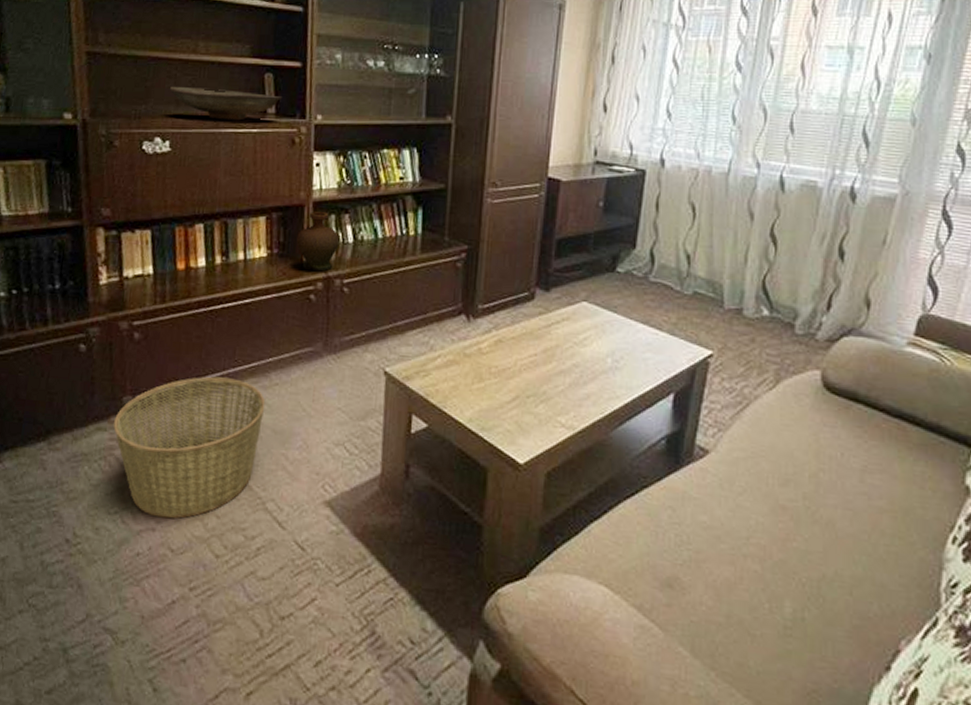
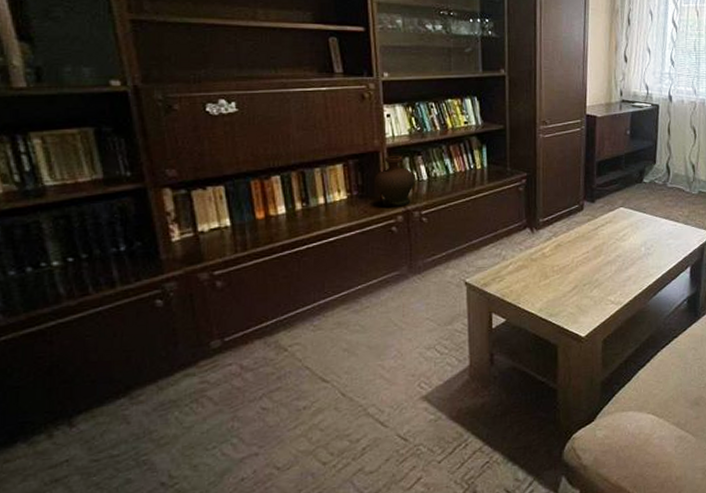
basket: present [113,376,266,519] -> none [203,308,358,443]
decorative bowl: present [170,87,283,121] -> none [231,52,349,81]

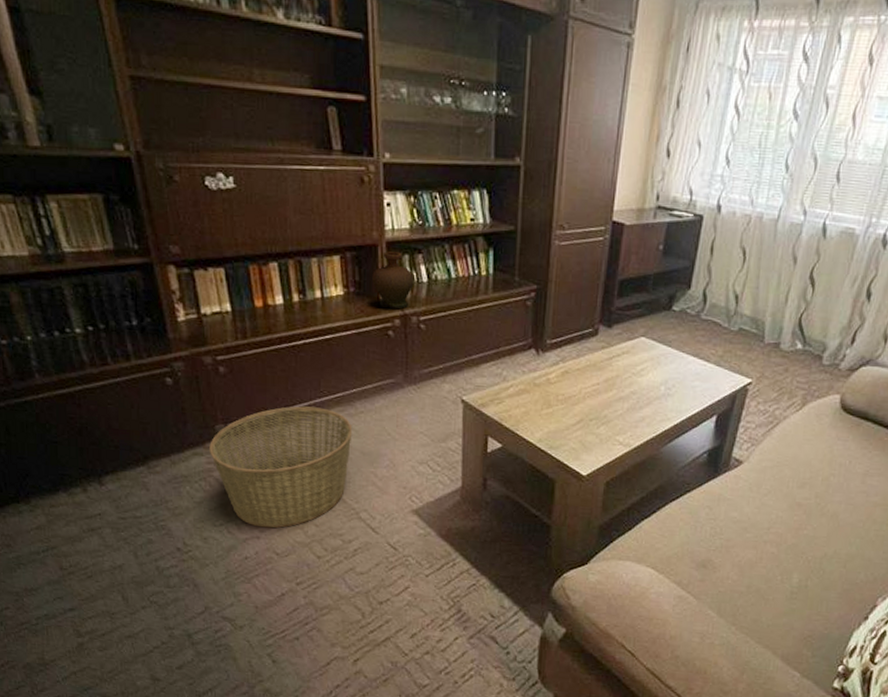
basket: none [203,308,358,443] -> present [210,406,353,529]

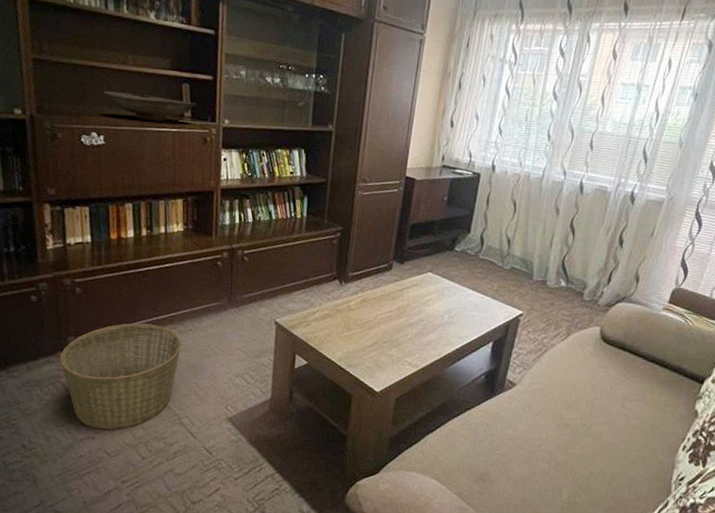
decorative bowl: none [228,118,348,157] -> present [104,91,197,122]
decorative vase: present [372,251,414,310] -> none [207,197,242,244]

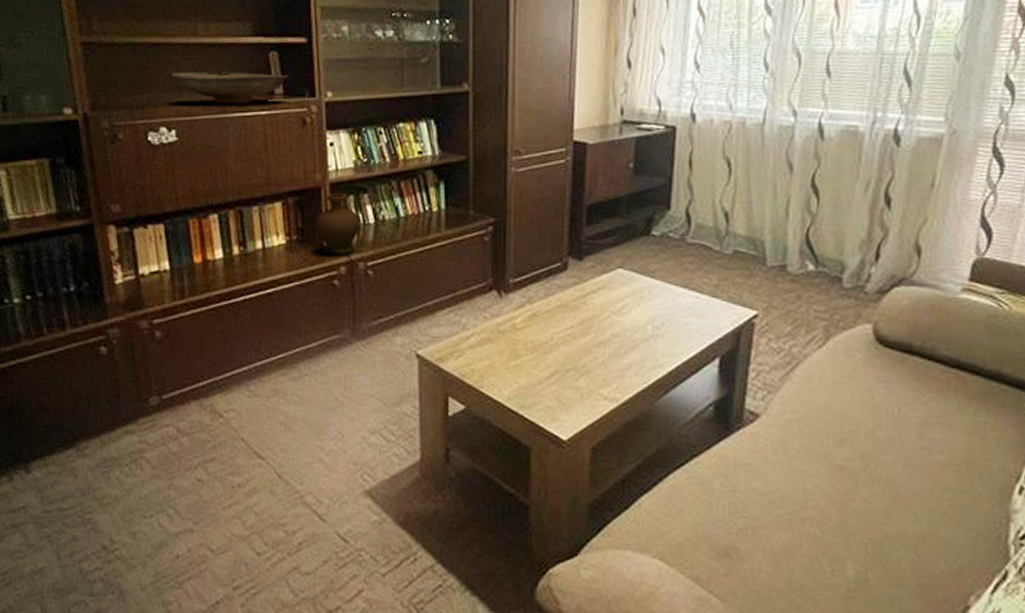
basket: present [60,323,182,430] -> none [142,371,296,519]
decorative vase: none [207,197,242,244] -> present [316,193,360,256]

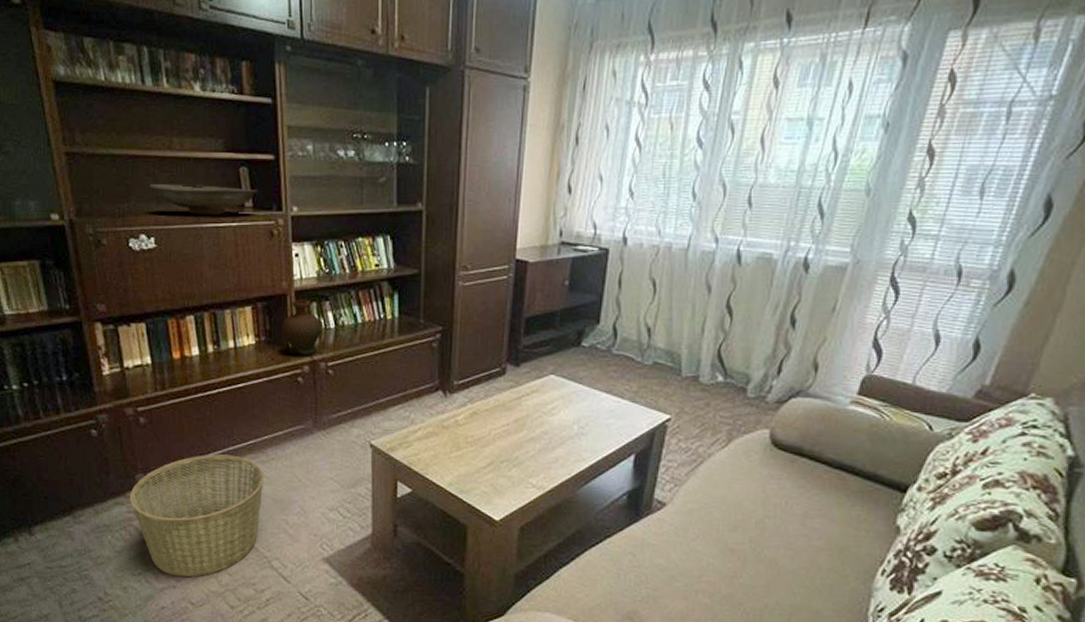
basket: none [142,371,296,519] -> present [130,454,264,578]

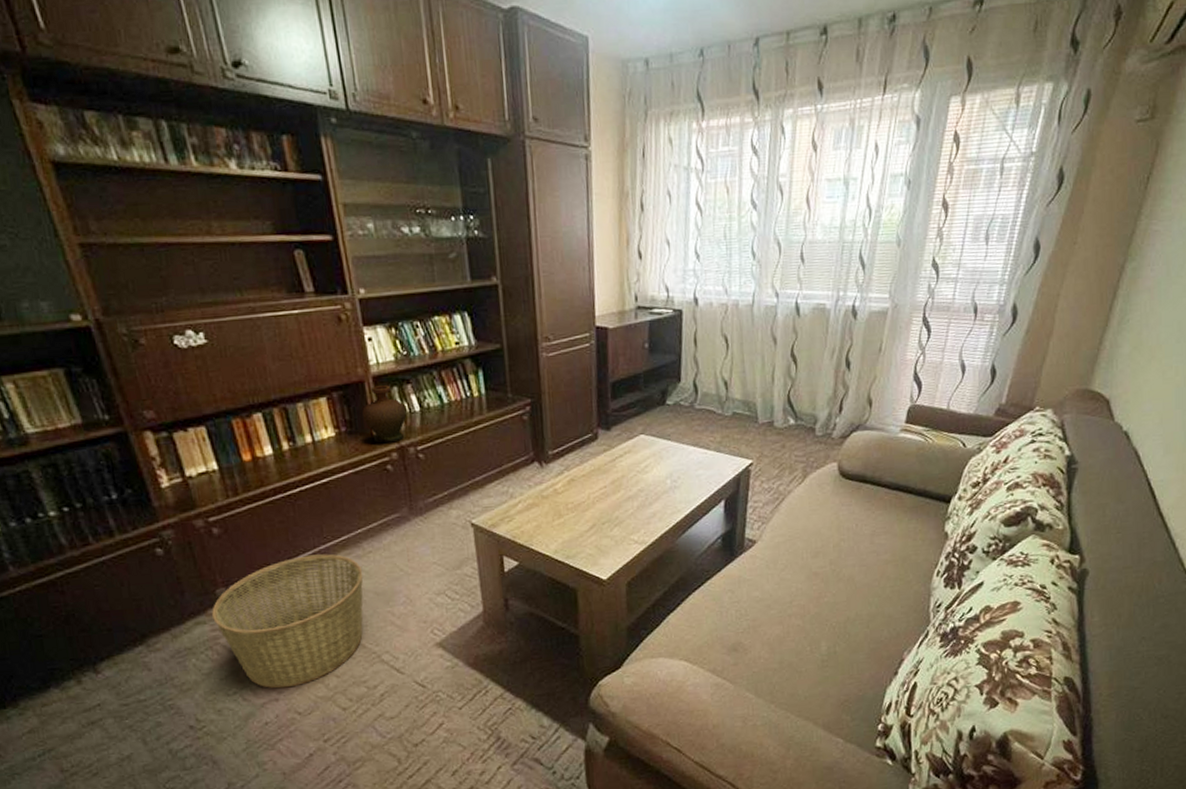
decorative bowl: present [150,184,259,215] -> none [190,271,319,305]

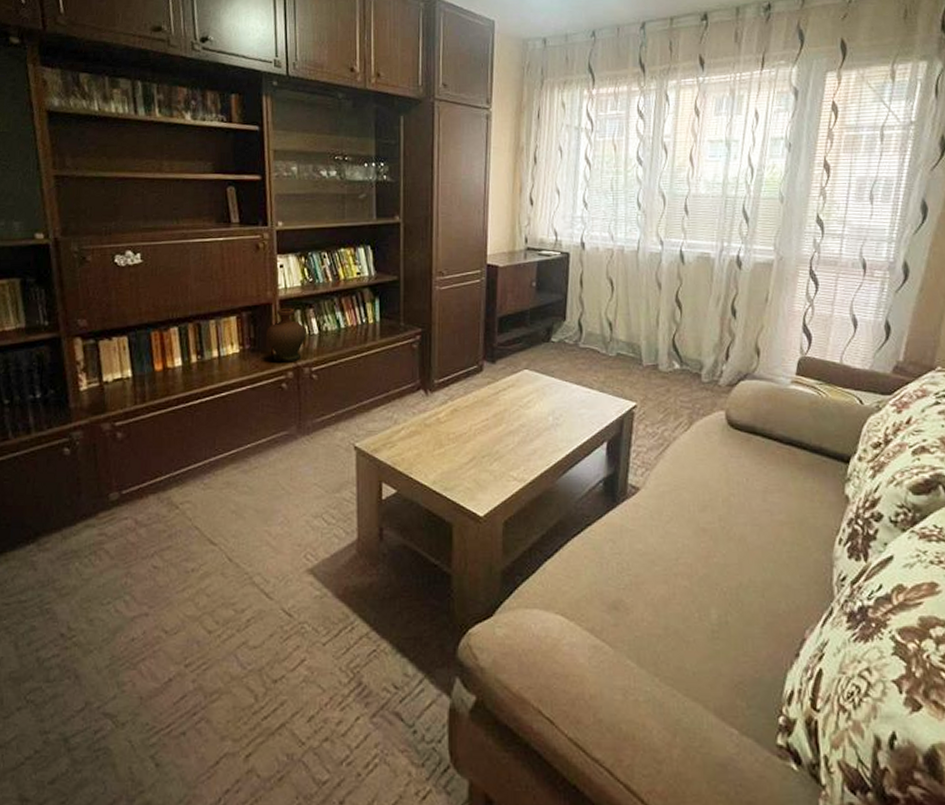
basket: present [212,554,364,689] -> none [102,466,247,603]

